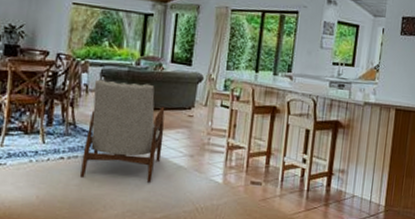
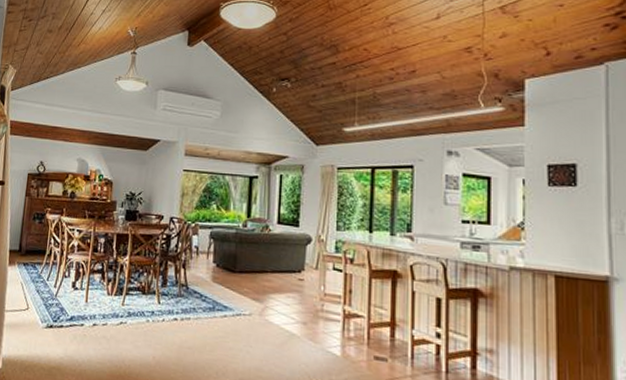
armchair: present [80,79,165,183] -> none [193,241,274,350]

